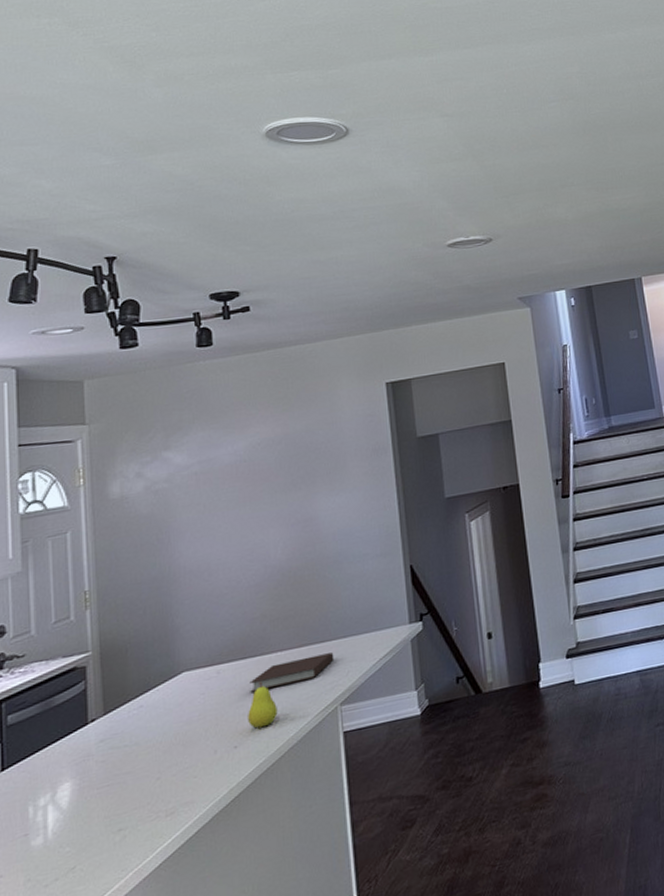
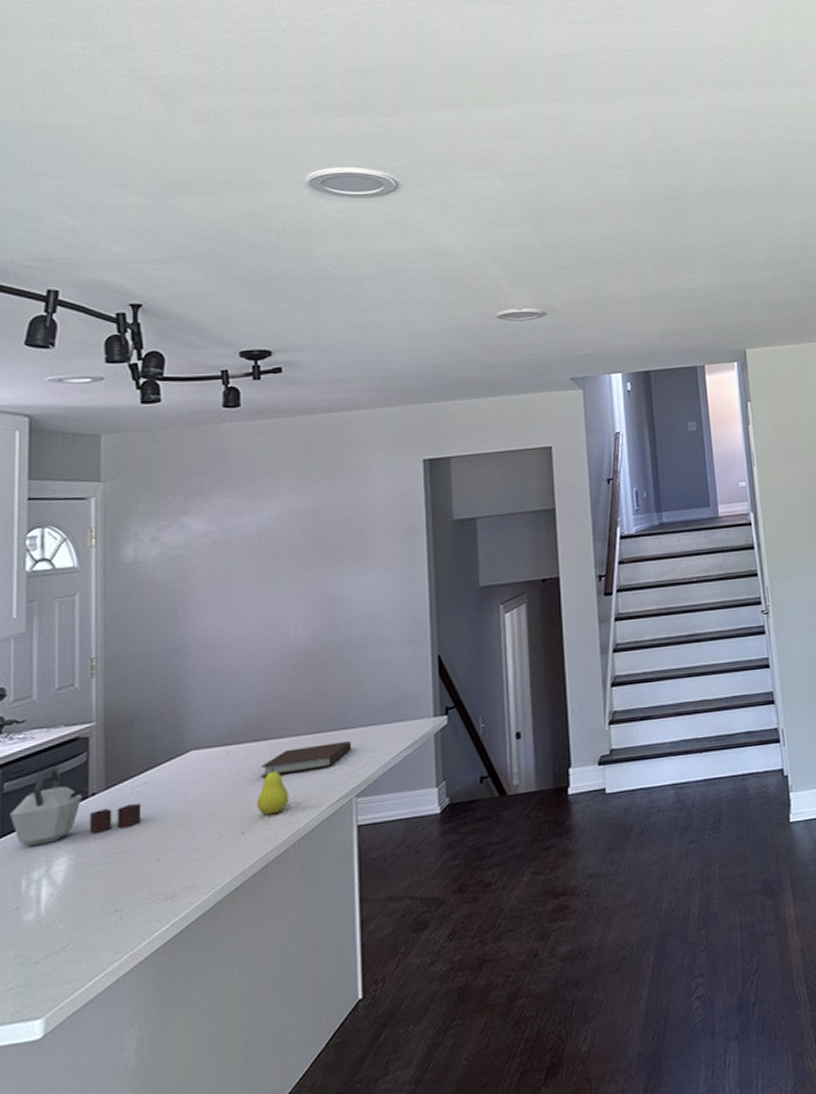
kettle: none [15,696,140,775] -> present [10,766,142,847]

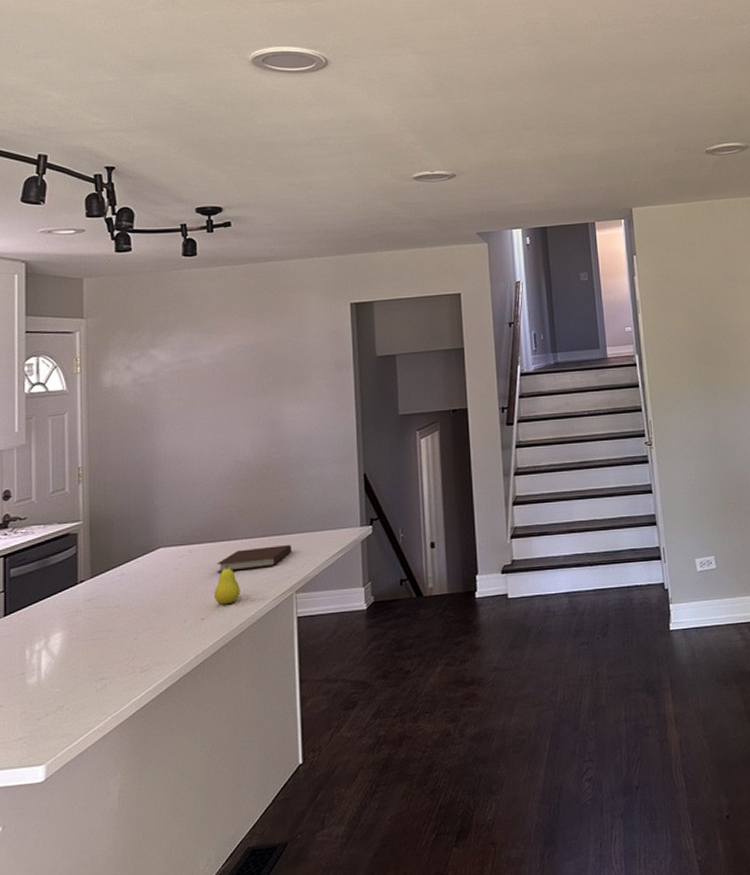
kettle: present [10,766,142,847] -> none [16,557,121,623]

